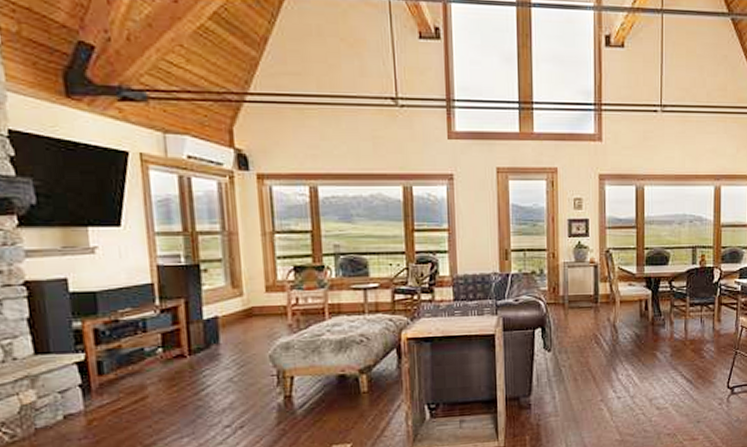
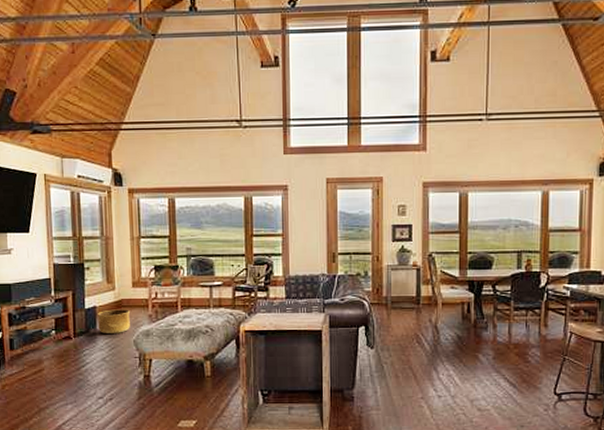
basket: none [221,318,264,349] -> present [98,309,130,333]

